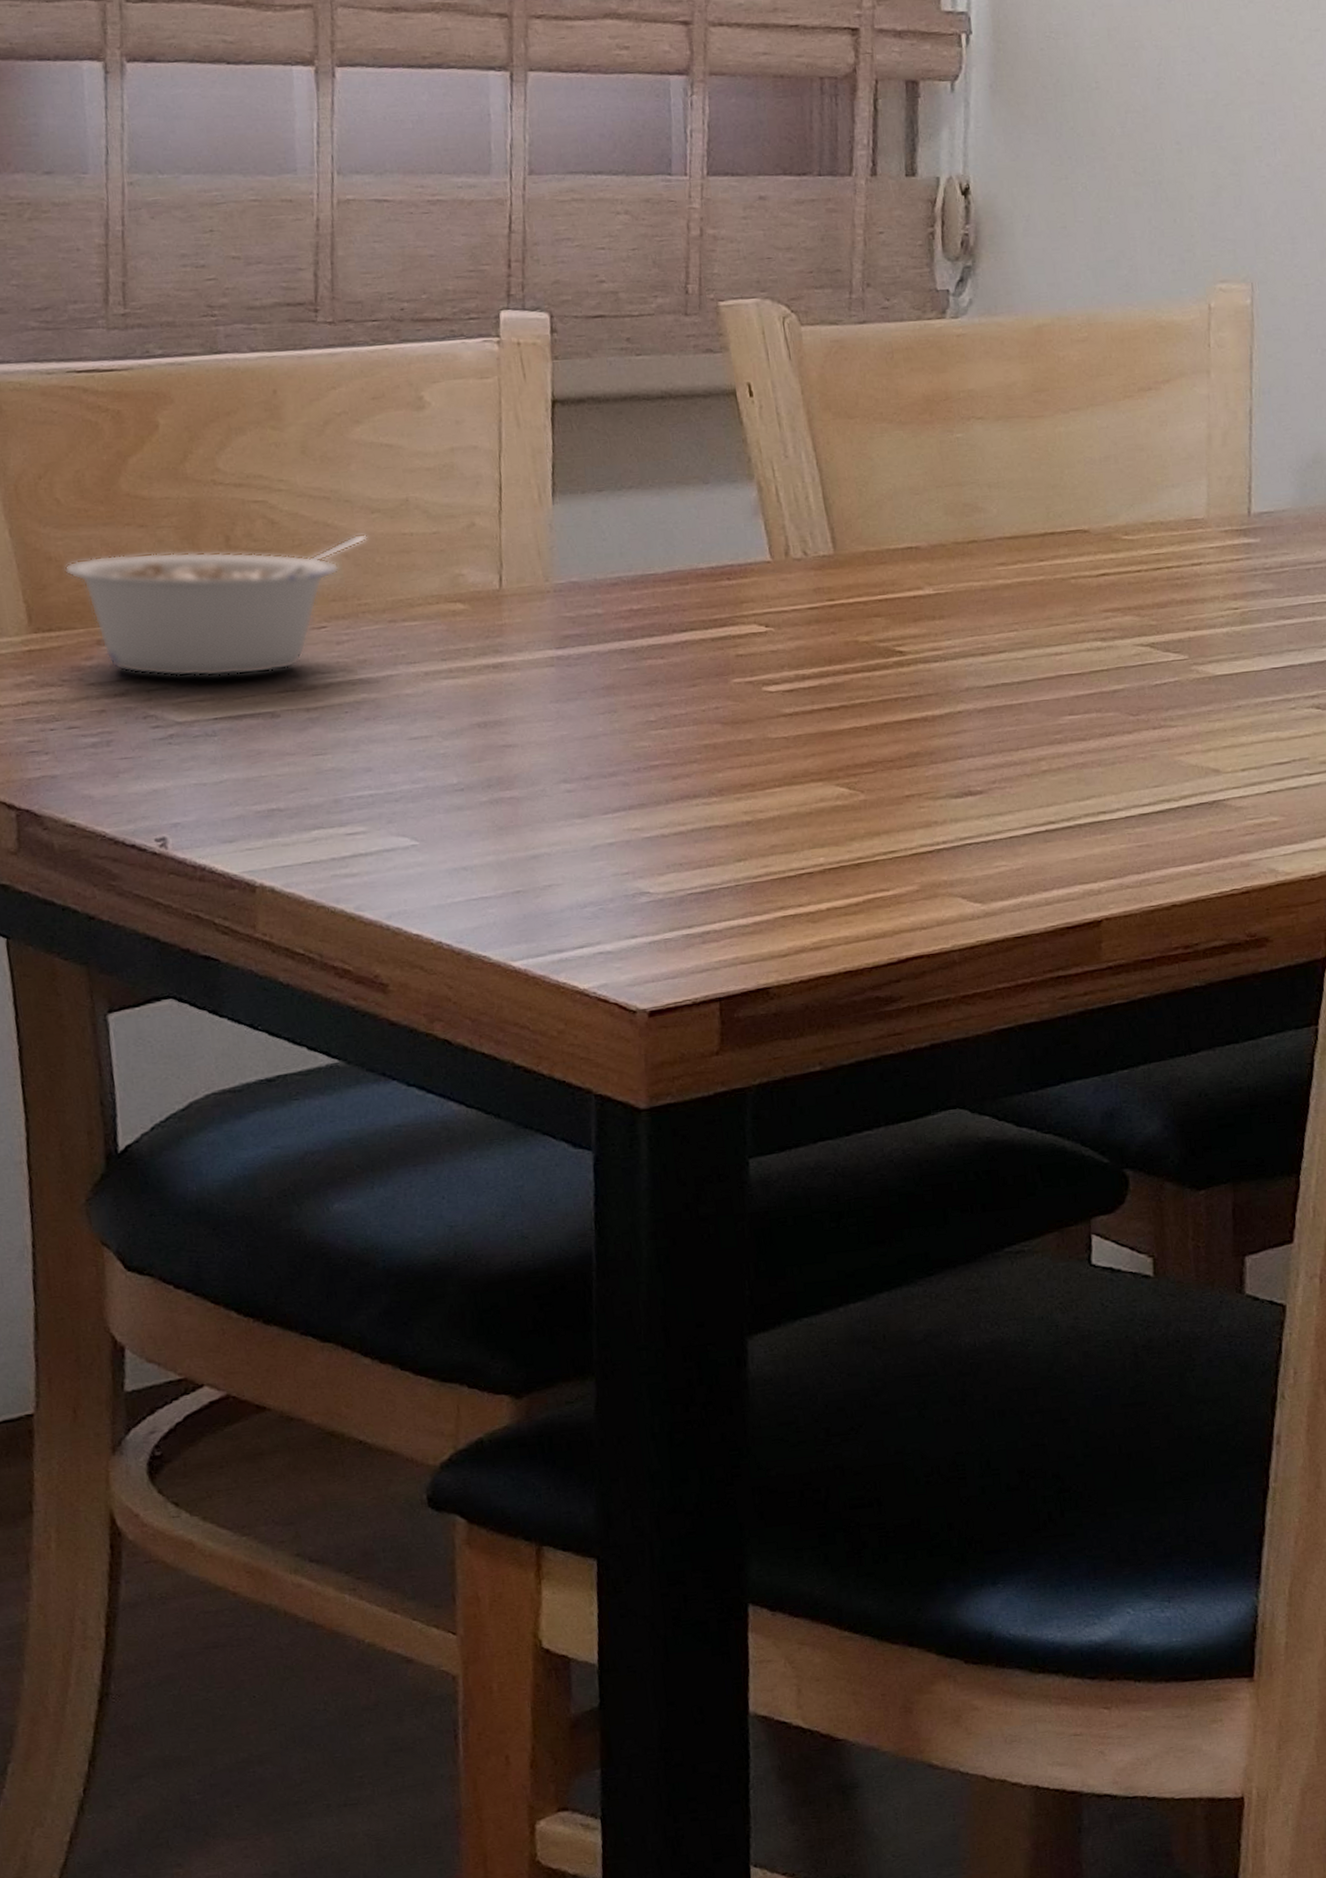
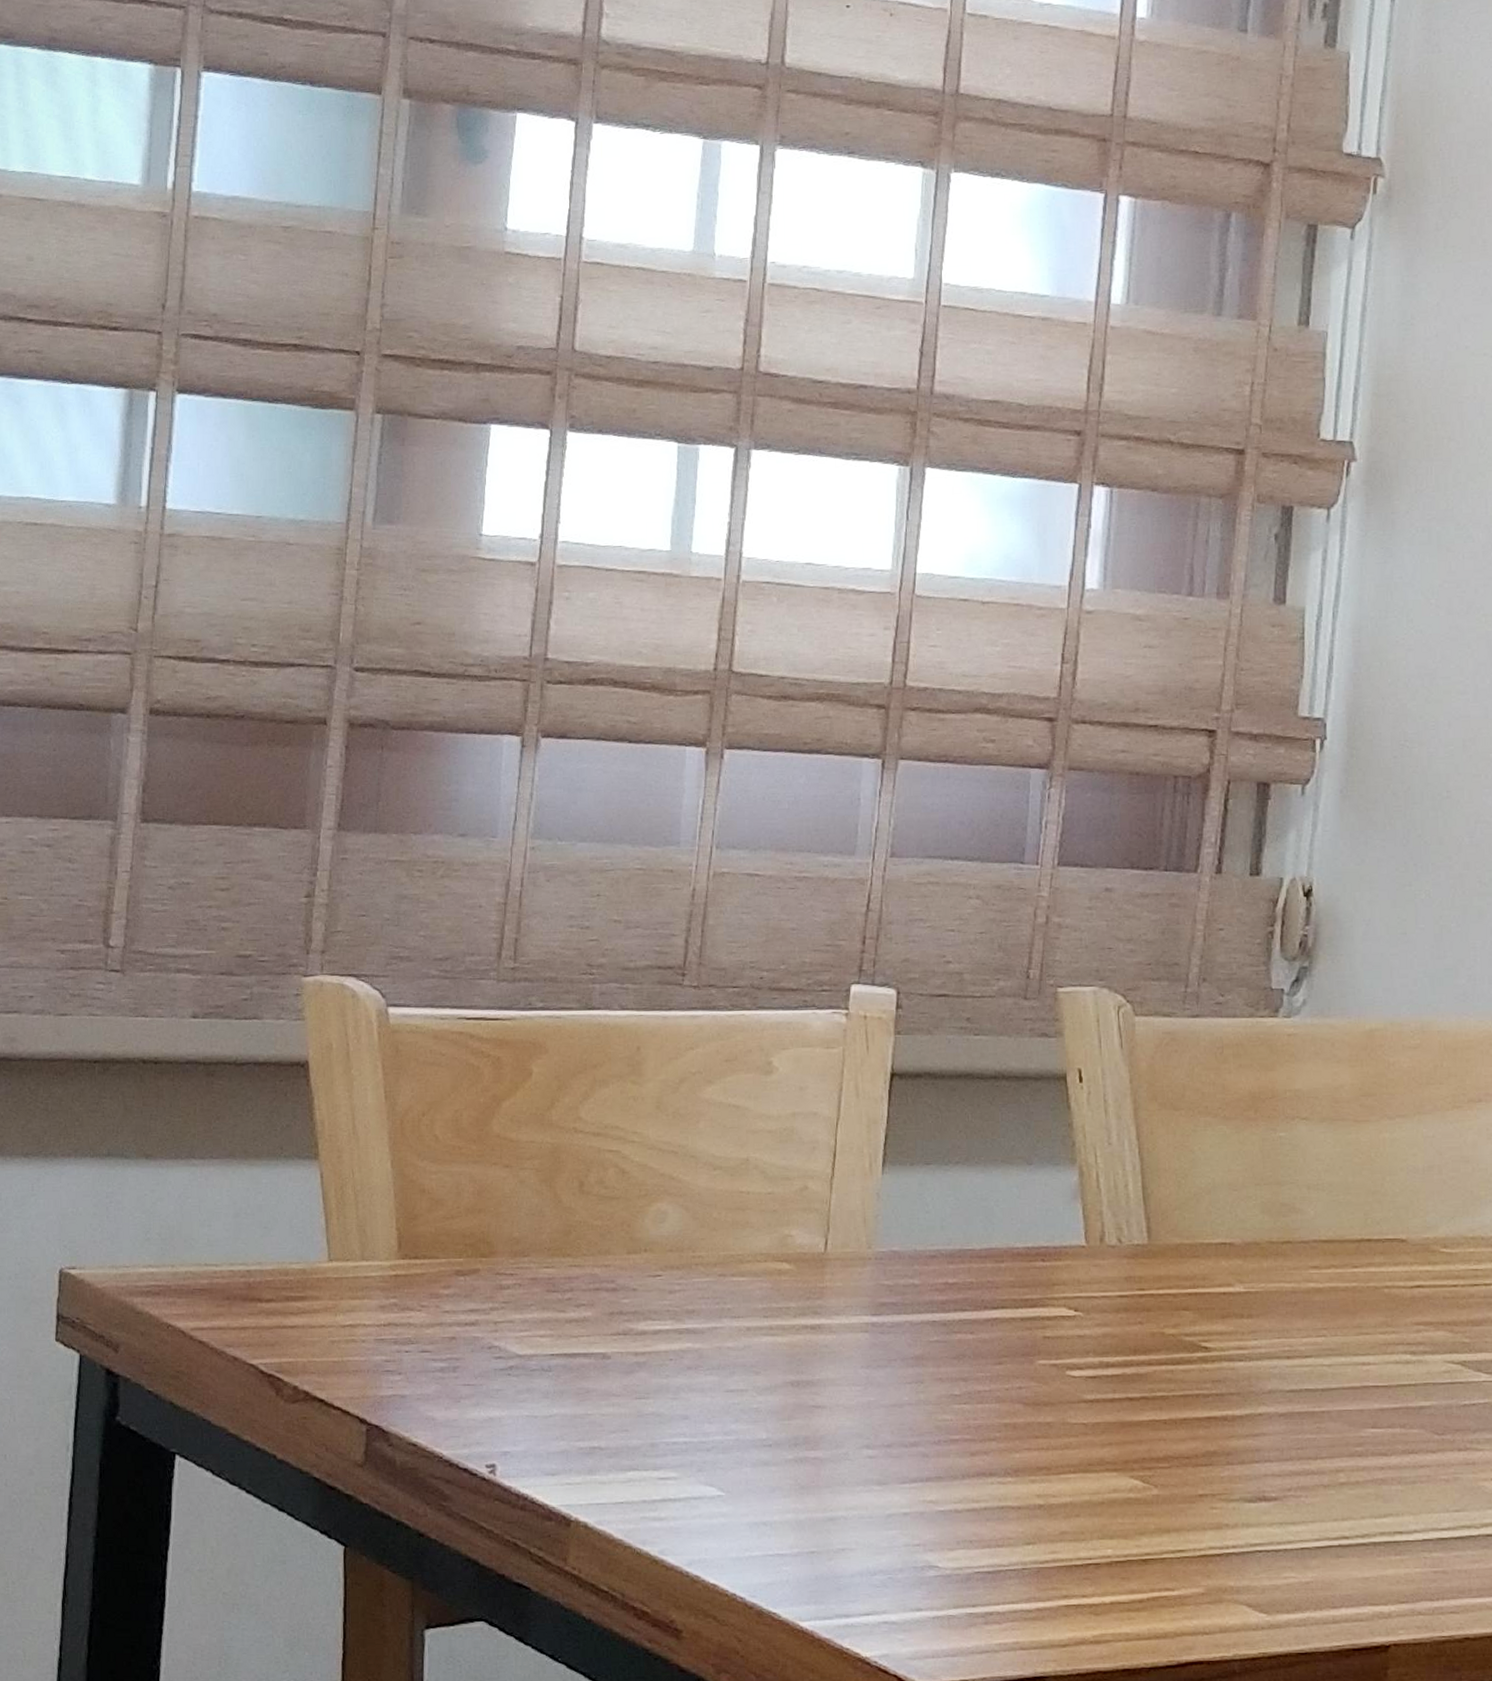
legume: present [64,533,367,677] -> none [435,1188,707,1315]

